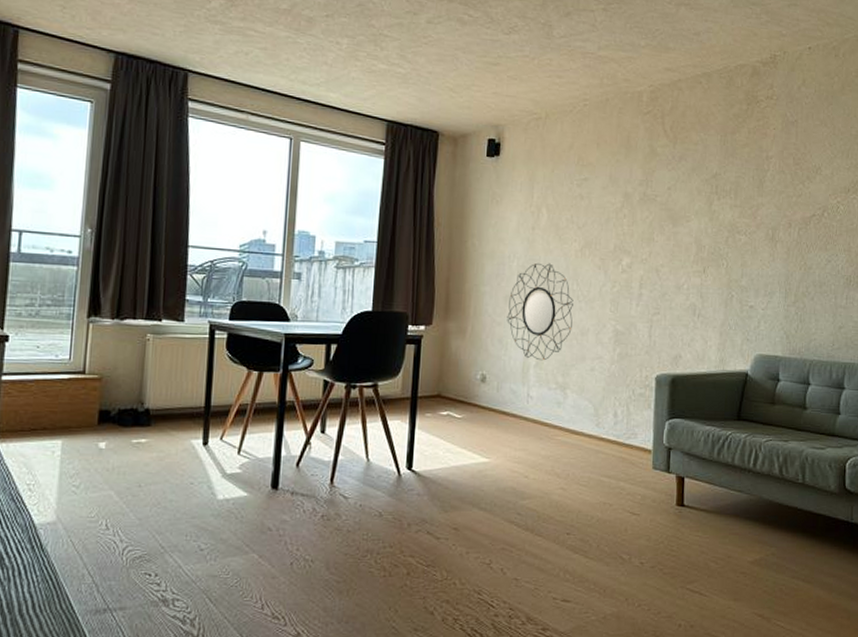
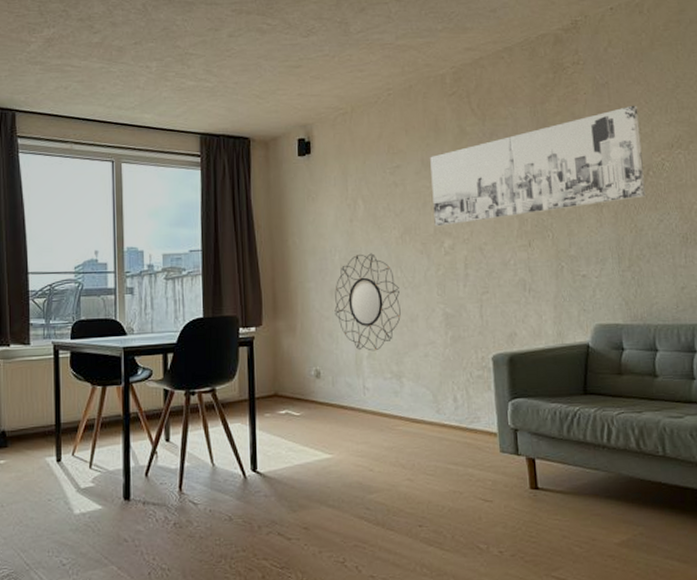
wall art: none [615,146,822,244] -> present [430,105,646,227]

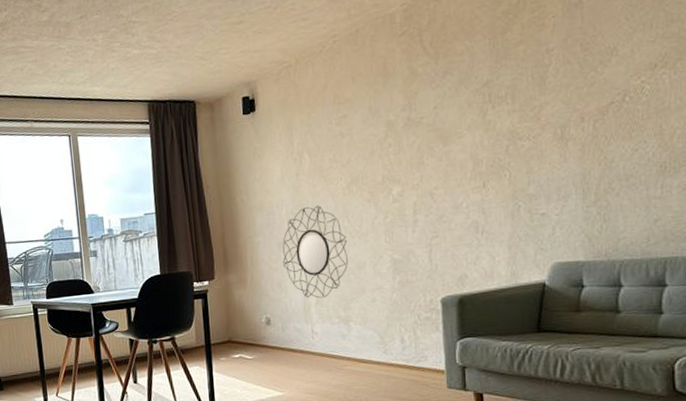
wall art: present [430,105,646,227] -> none [378,23,619,175]

